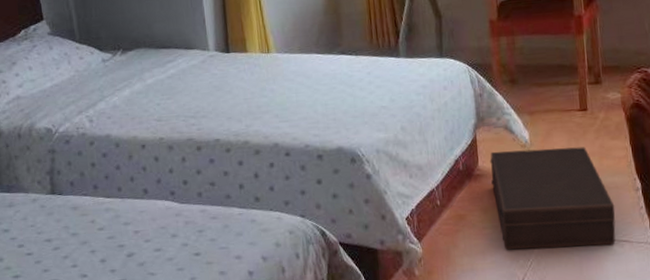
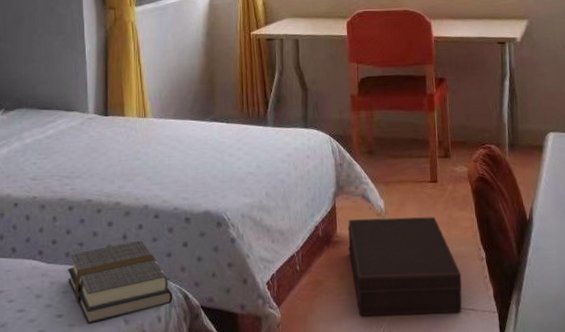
book: none [200,178,310,262] -> present [67,240,173,324]

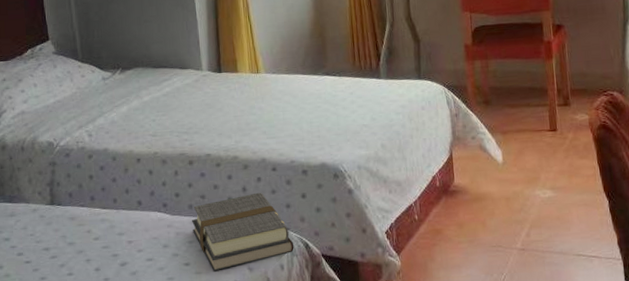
suitcase: present [347,217,462,316] -> none [465,165,585,264]

